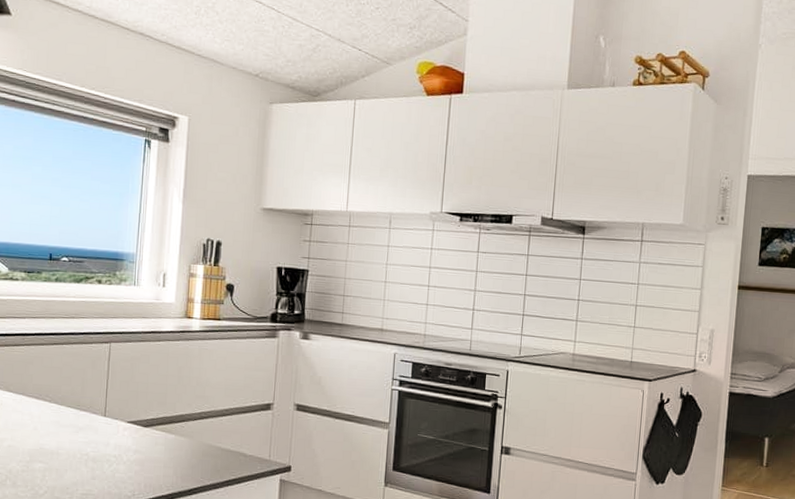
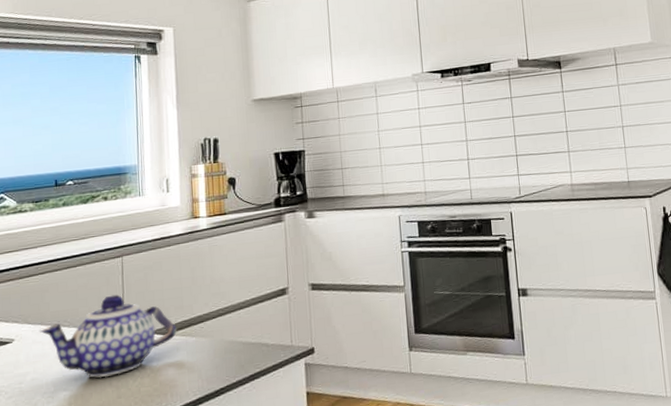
teapot: none [20,379,158,458] -> present [39,294,178,378]

